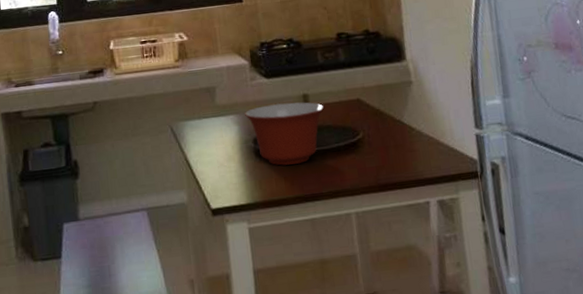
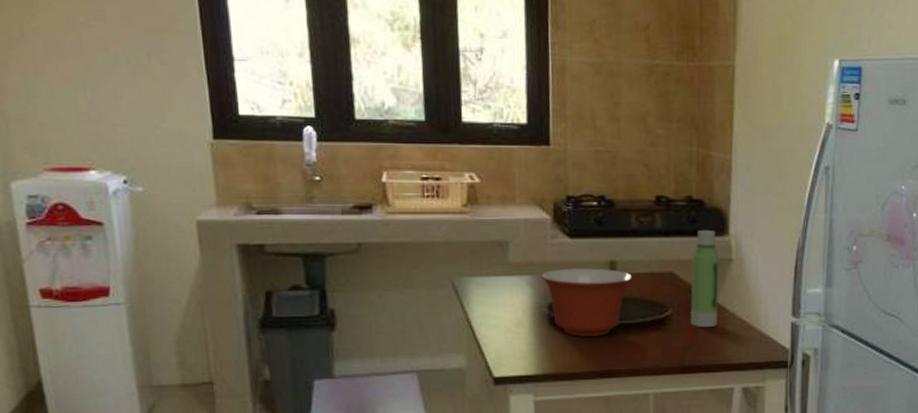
water bottle: none [375,57,406,147] -> present [690,230,719,328]

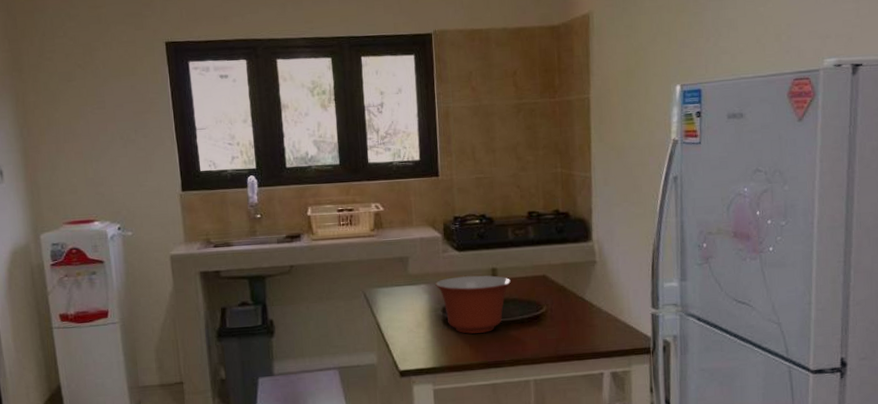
water bottle: present [690,230,719,328] -> none [561,238,587,322]

